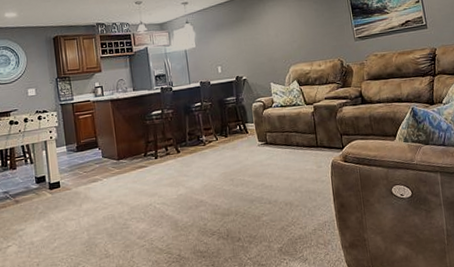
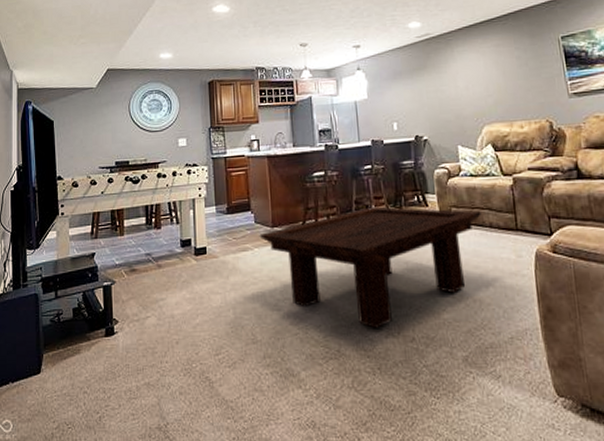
coffee table: none [107,134,290,234] -> present [259,206,482,328]

